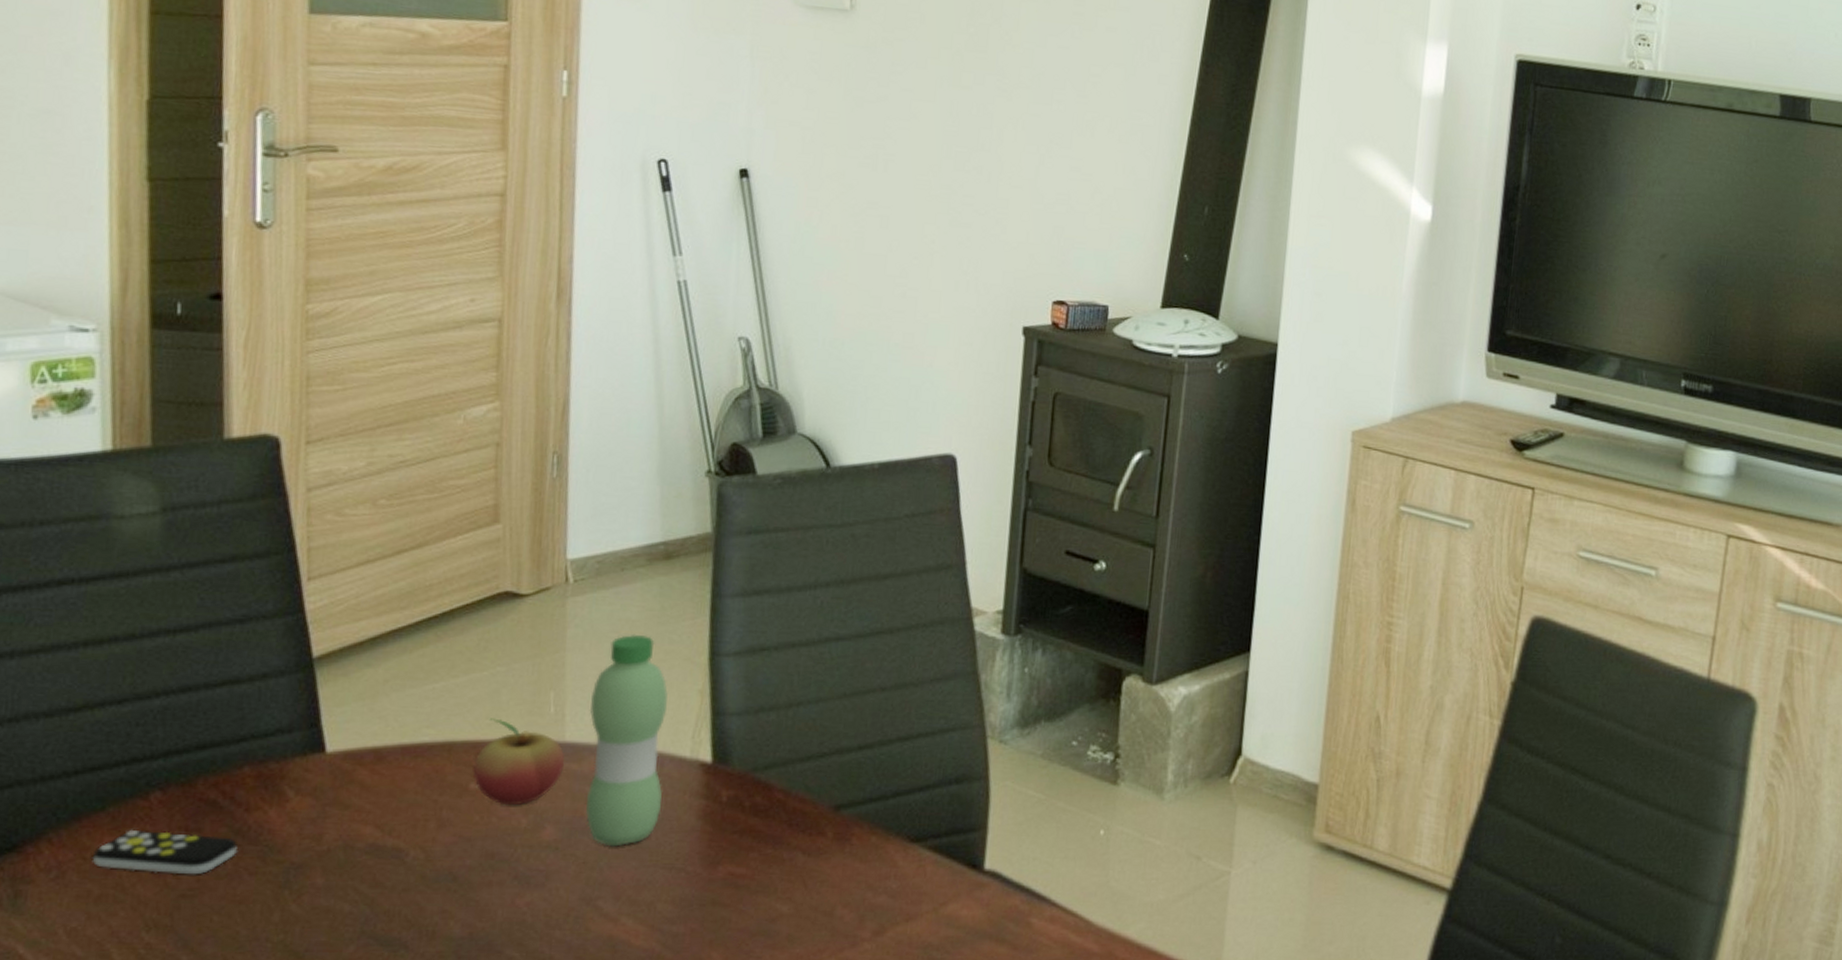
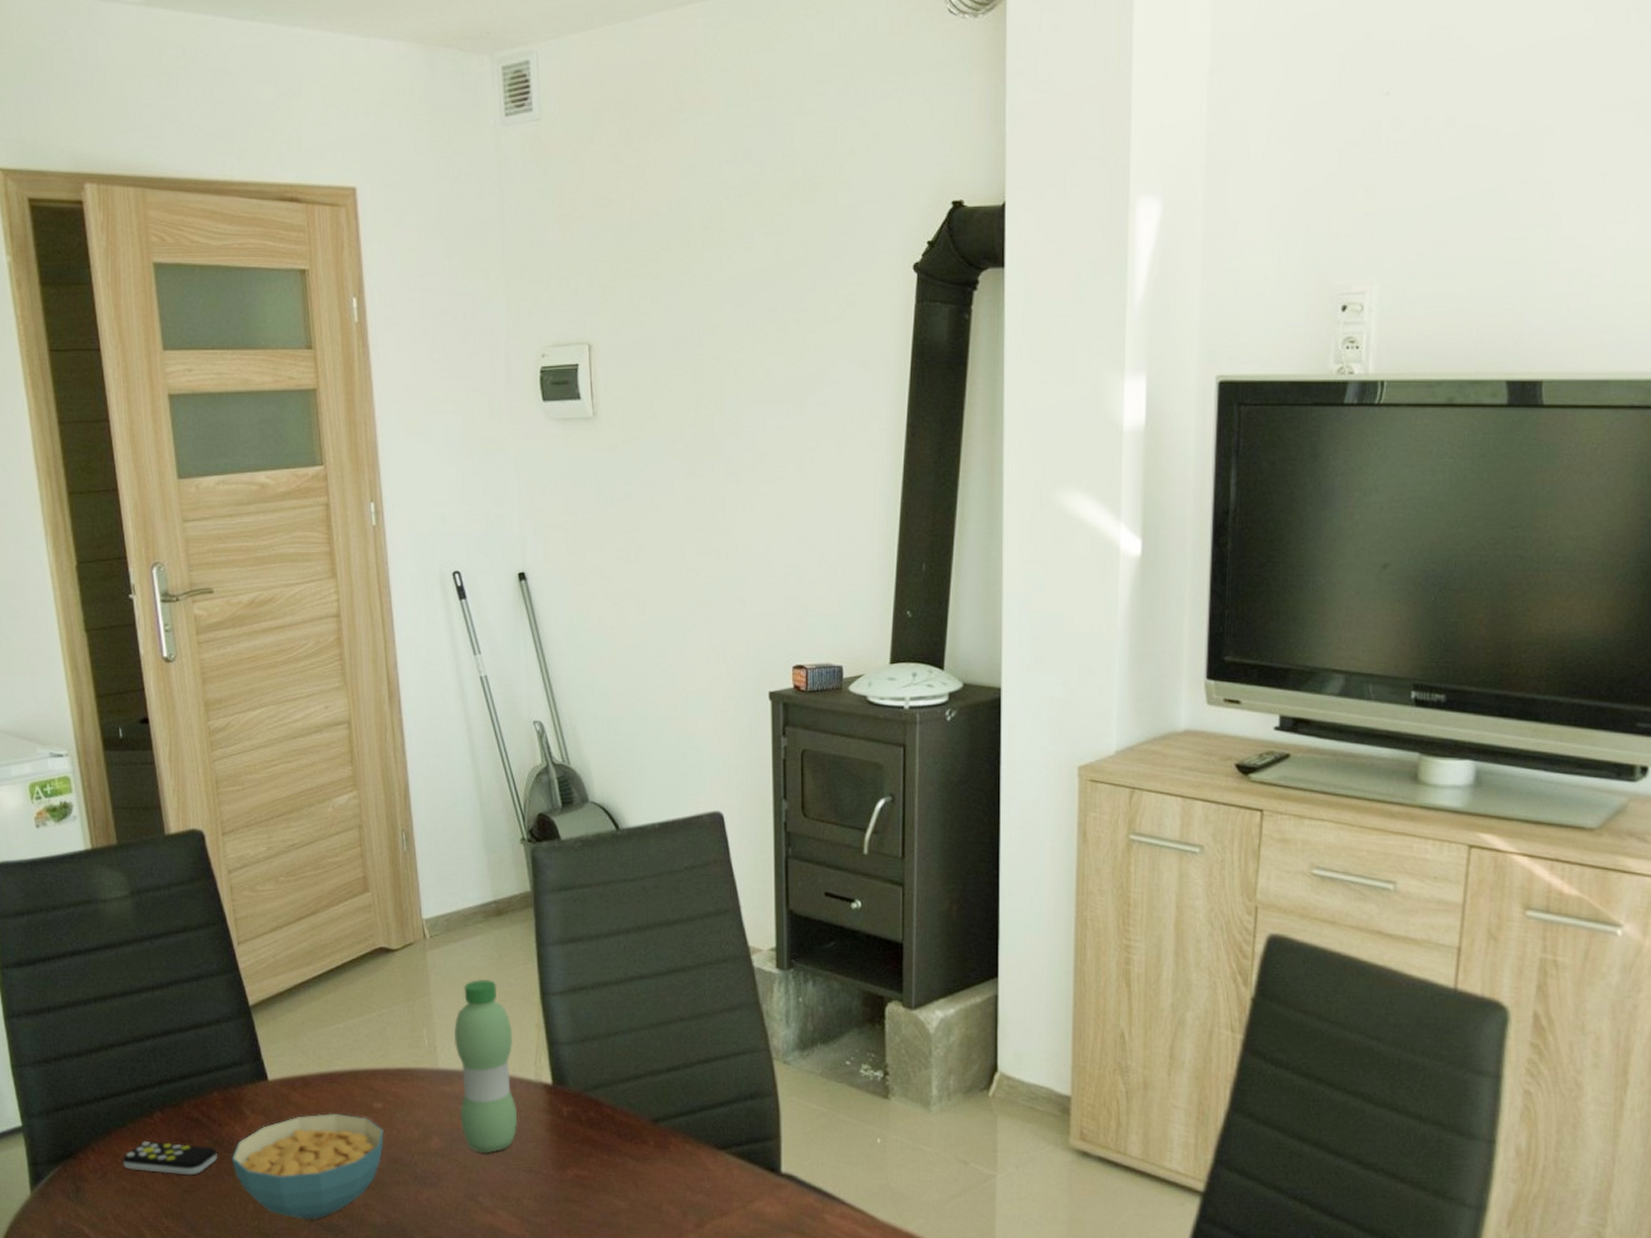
cereal bowl: none [257,795,480,932] -> present [231,1113,384,1220]
fruit: present [472,718,565,806] -> none [374,1051,440,1121]

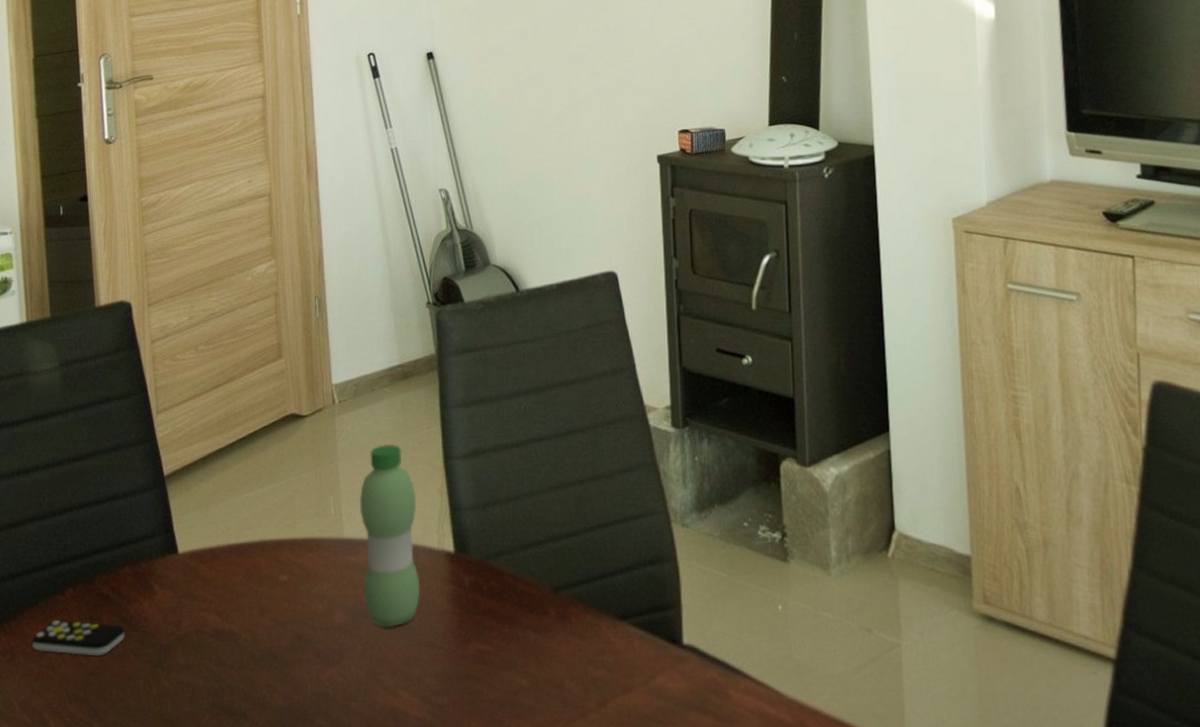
cereal bowl: present [231,1113,384,1220] -> none [138,587,288,703]

